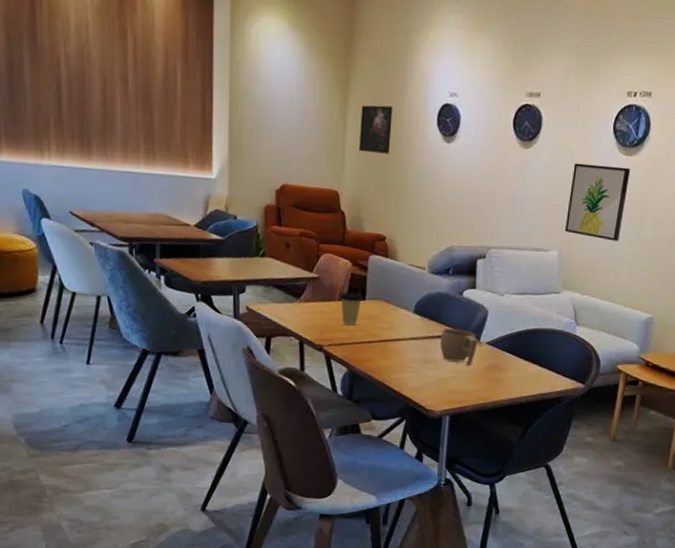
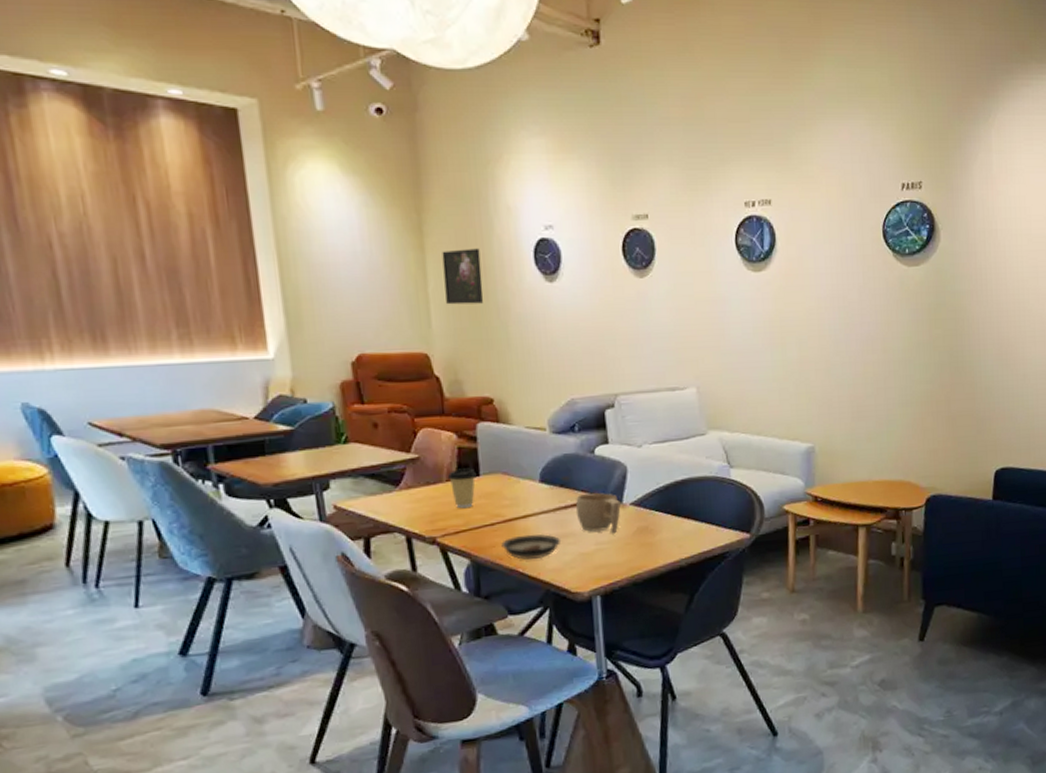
saucer: none [375,355,424,378] -> present [501,533,562,560]
wall art: present [565,163,631,241] -> none [698,285,763,368]

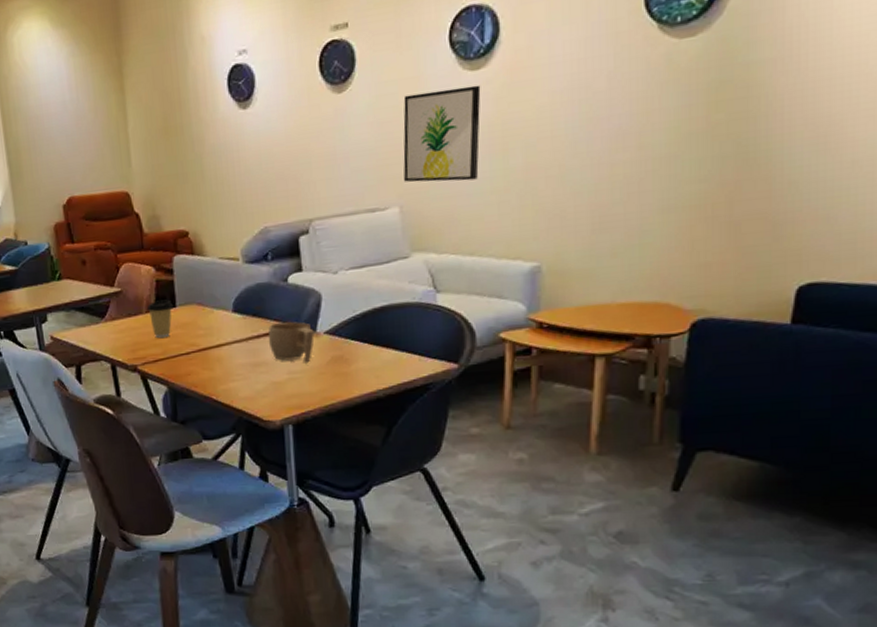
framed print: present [442,248,484,305] -> none [140,83,179,143]
saucer: present [501,533,562,560] -> none [196,362,254,388]
wall art: none [698,285,763,368] -> present [403,85,481,182]

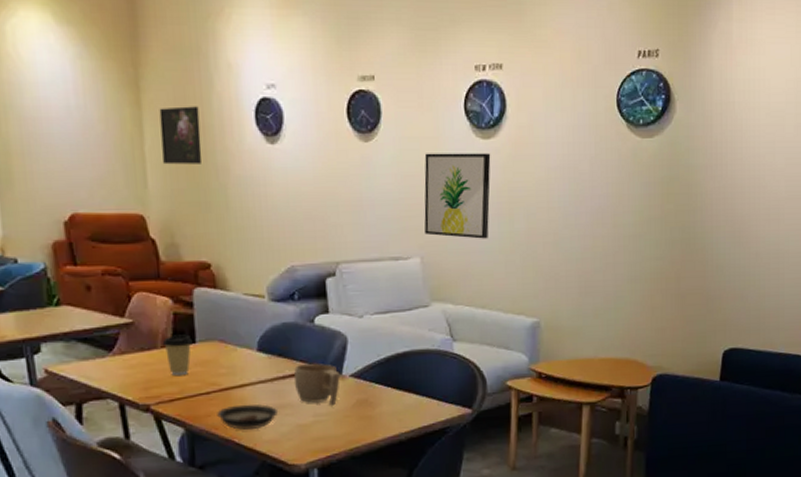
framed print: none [140,83,179,143] -> present [159,106,202,165]
saucer: none [196,362,254,388] -> present [217,403,279,430]

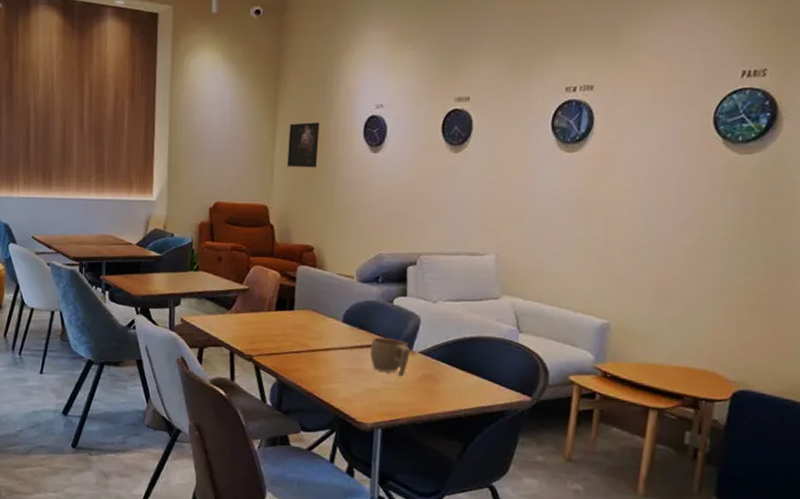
coffee cup: present [162,334,193,376] -> none [268,302,292,336]
saucer: present [217,403,279,430] -> none [303,365,354,388]
wall art: present [424,153,491,239] -> none [502,163,574,242]

